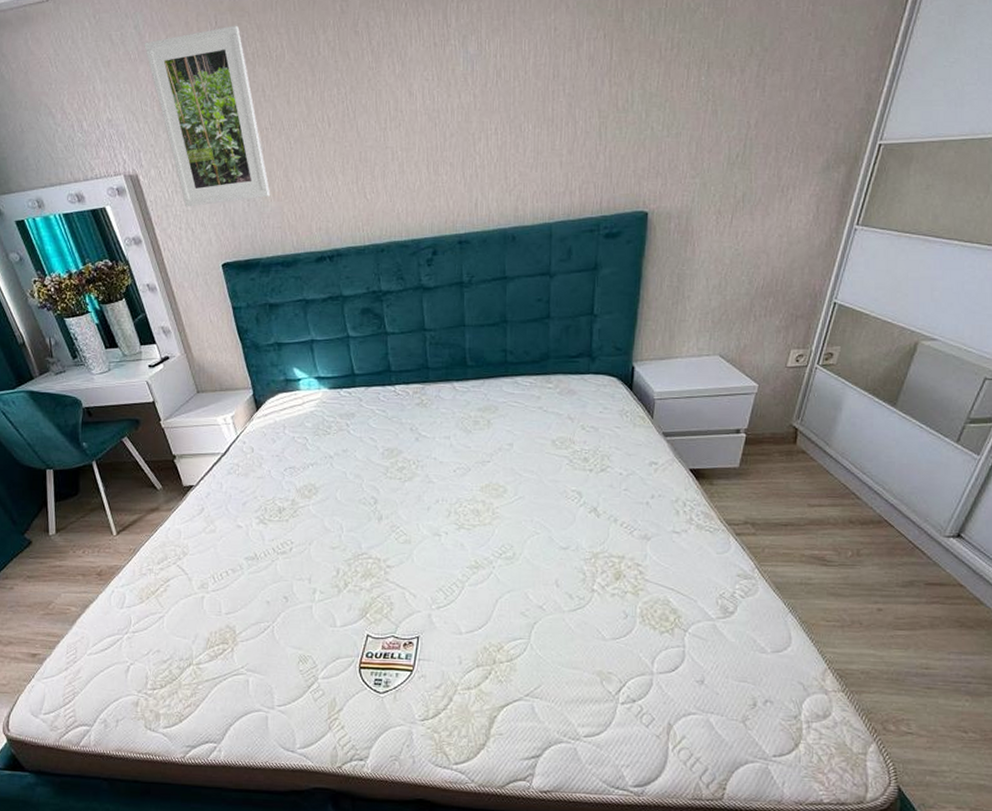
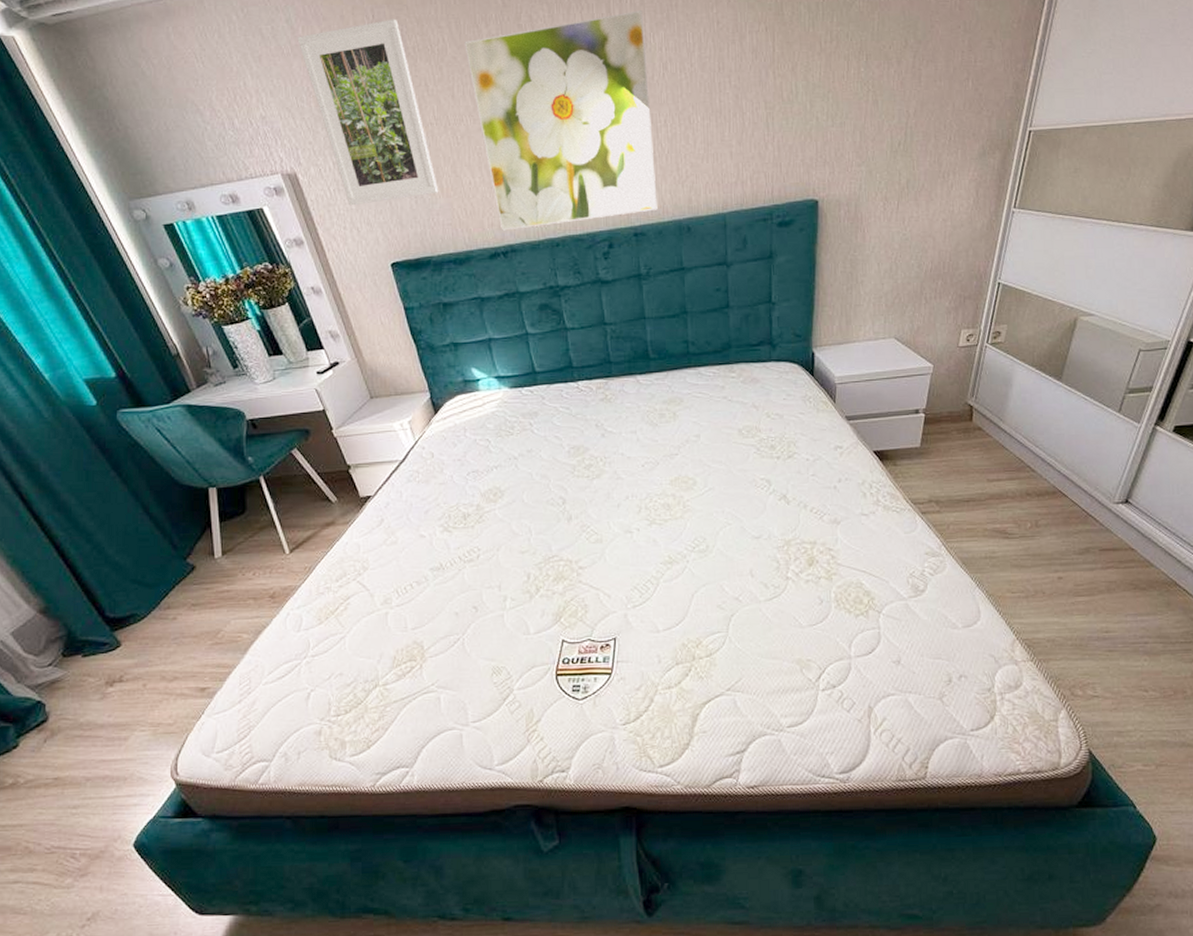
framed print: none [302,17,484,235] -> present [464,10,658,231]

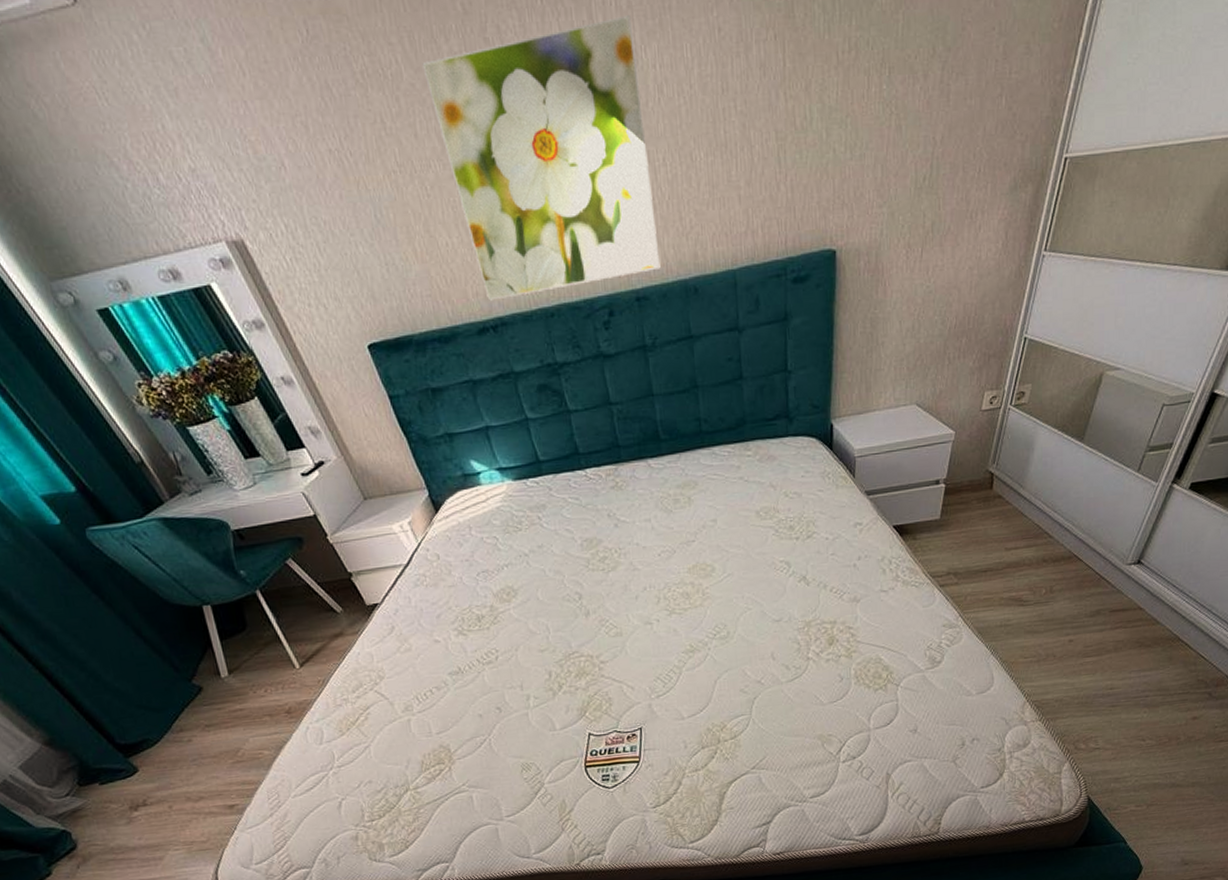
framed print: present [297,19,439,206] -> none [218,33,413,278]

